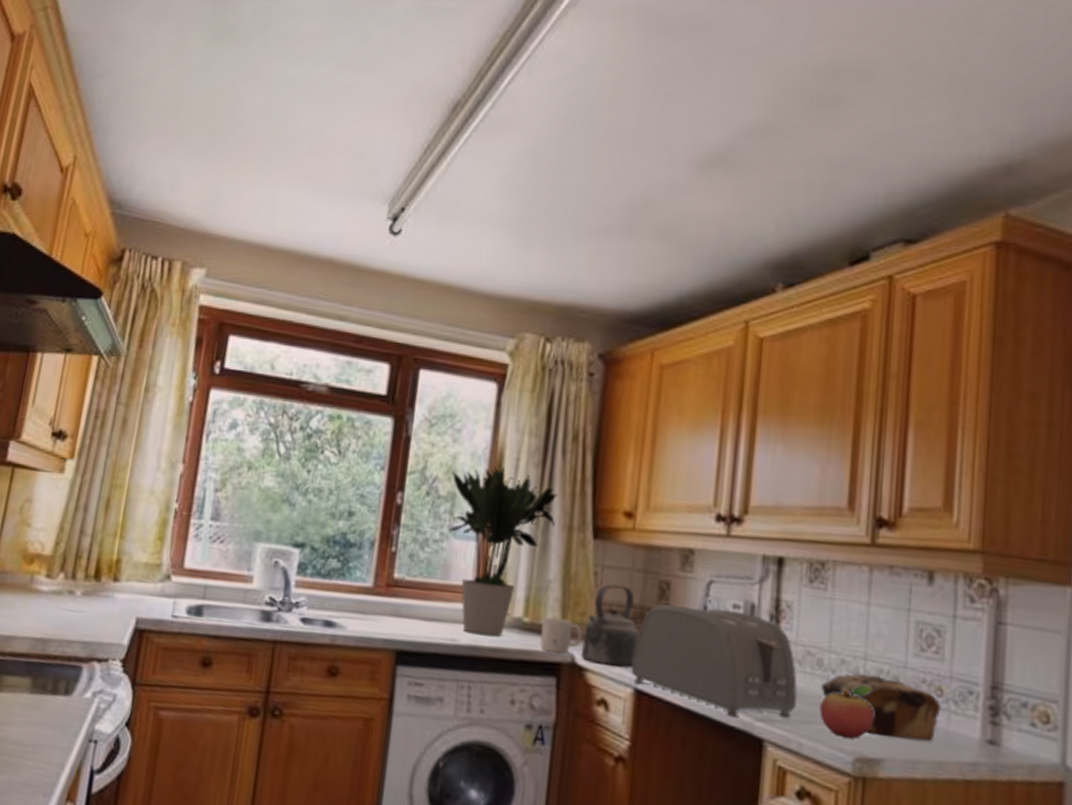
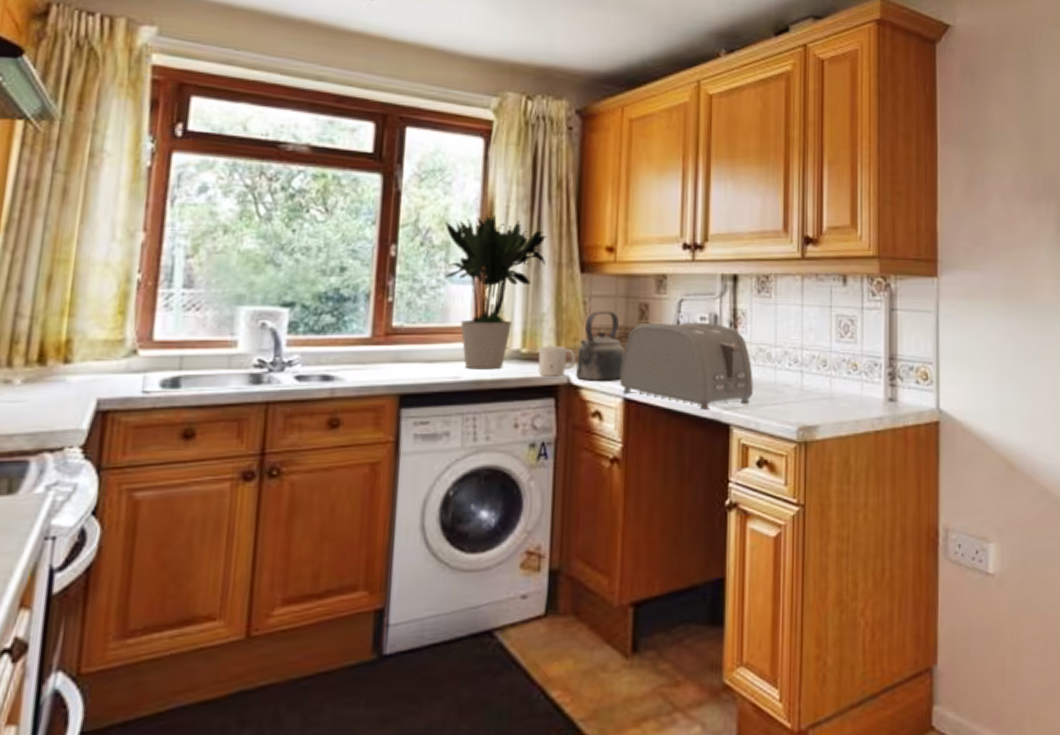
fruit: present [819,684,875,739] -> none [771,369,811,412]
bread loaf: present [821,673,942,742] -> none [771,360,857,406]

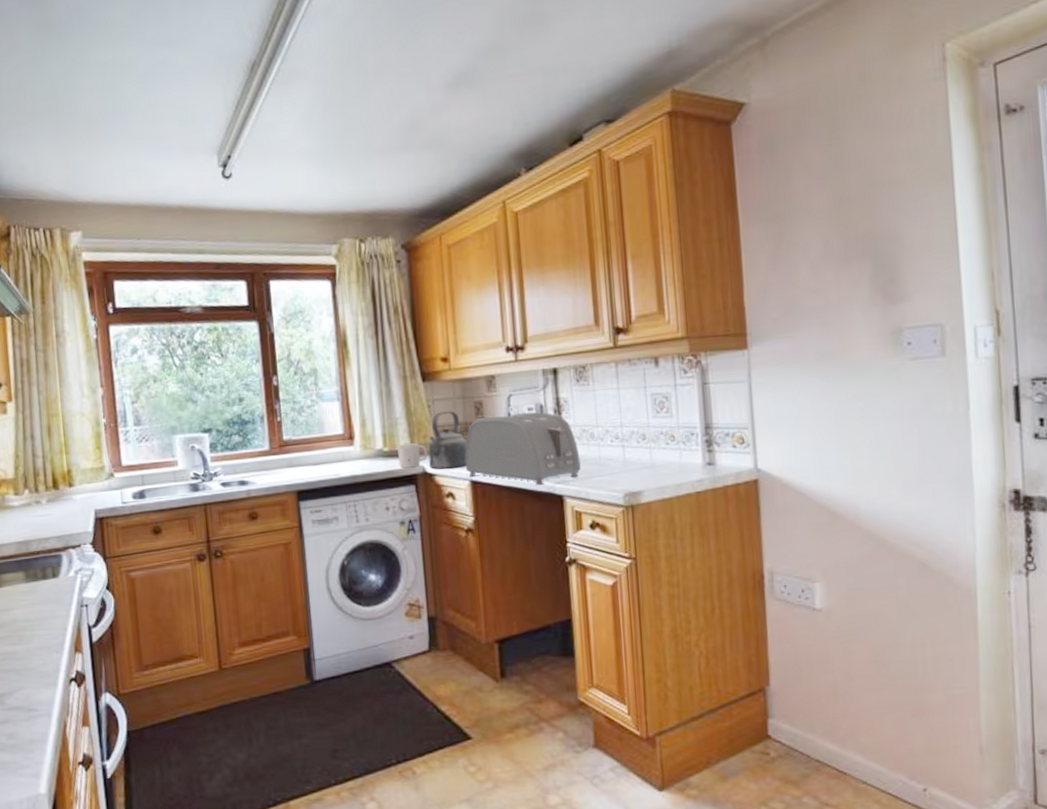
potted plant: present [444,214,546,370] -> none [310,343,393,468]

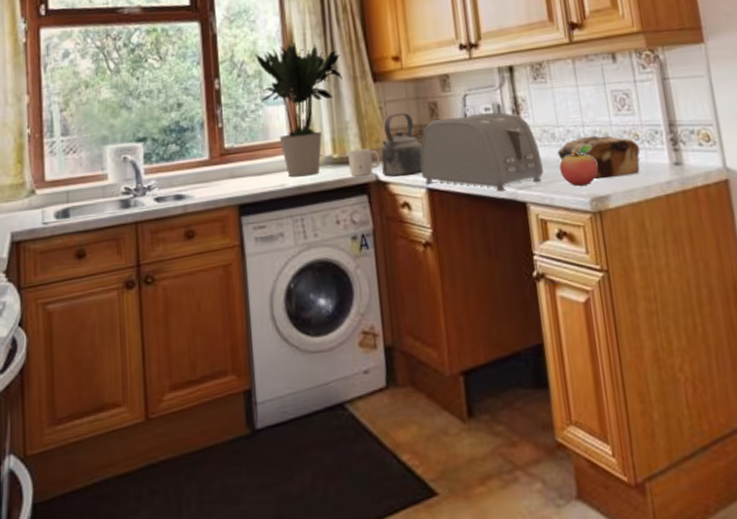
potted plant: none [310,343,393,468] -> present [254,42,342,177]
bread loaf: none [596,436,675,476] -> present [558,135,641,179]
fruit: none [596,444,634,482] -> present [559,144,599,186]

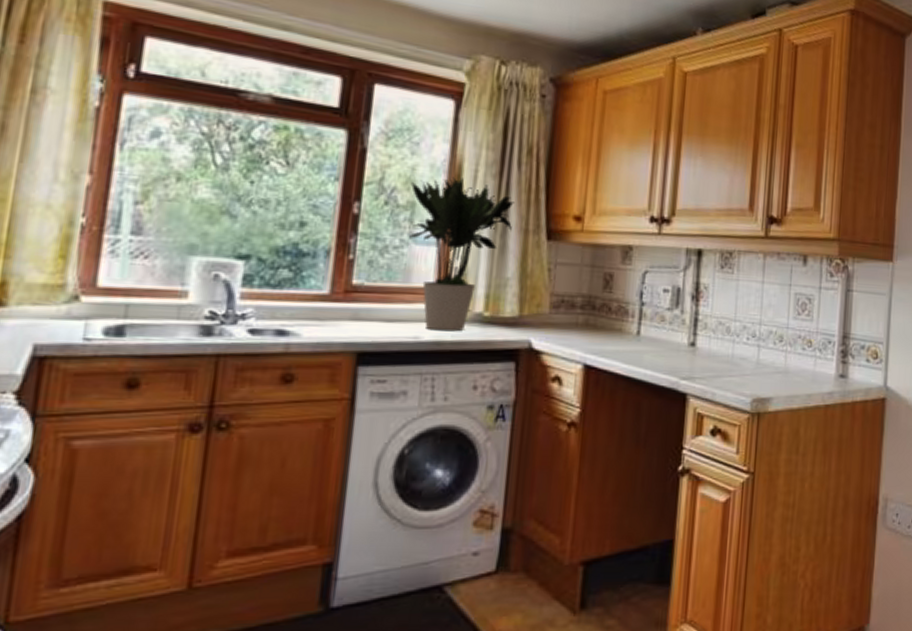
mug: present [348,148,380,177] -> none [500,310,538,341]
kettle: present [381,112,423,177] -> none [537,278,588,348]
toaster: present [420,112,544,191] -> none [580,293,712,379]
bread loaf: present [558,135,641,179] -> none [729,335,811,381]
fruit: present [559,144,599,186] -> none [728,343,767,385]

